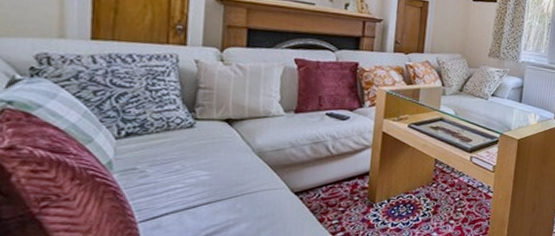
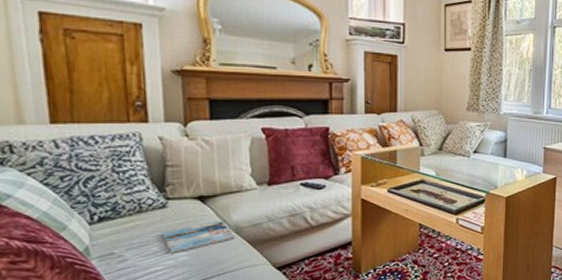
magazine: none [185,143,258,172] -> present [161,220,236,253]

